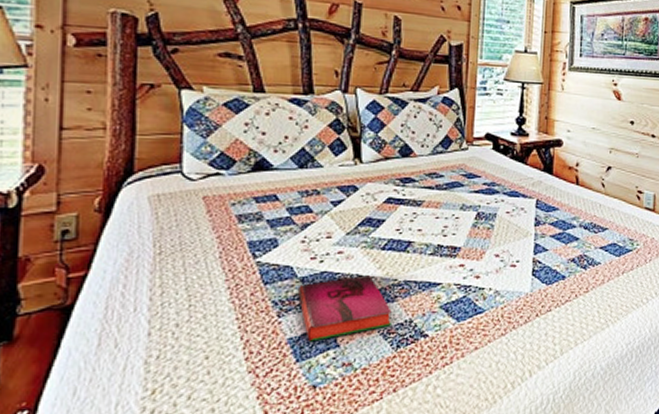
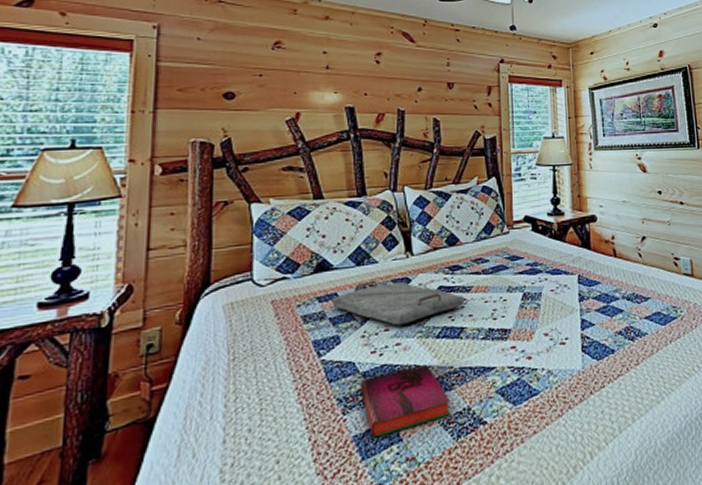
serving tray: none [269,185,416,234] -> present [331,280,466,326]

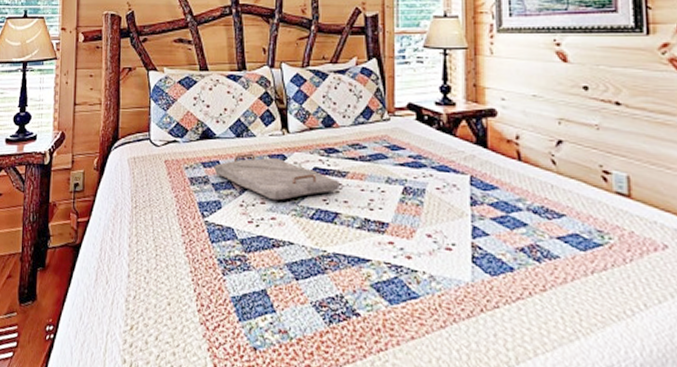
hardback book: present [361,365,450,438] -> none [239,243,323,304]

